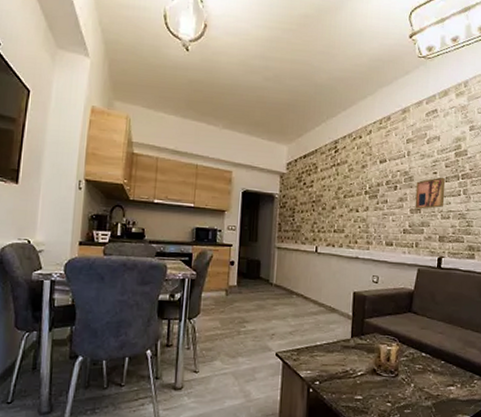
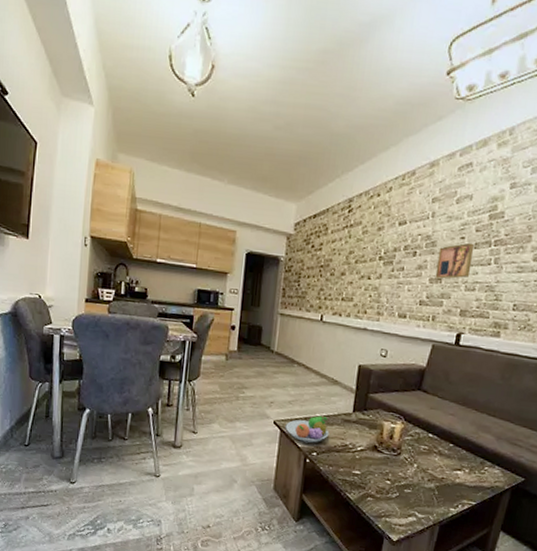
fruit bowl: none [287,344,330,372] -> present [285,416,330,443]

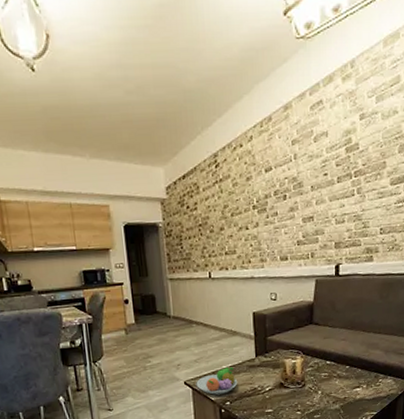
wall art: present [435,242,475,279] -> none [306,177,338,217]

